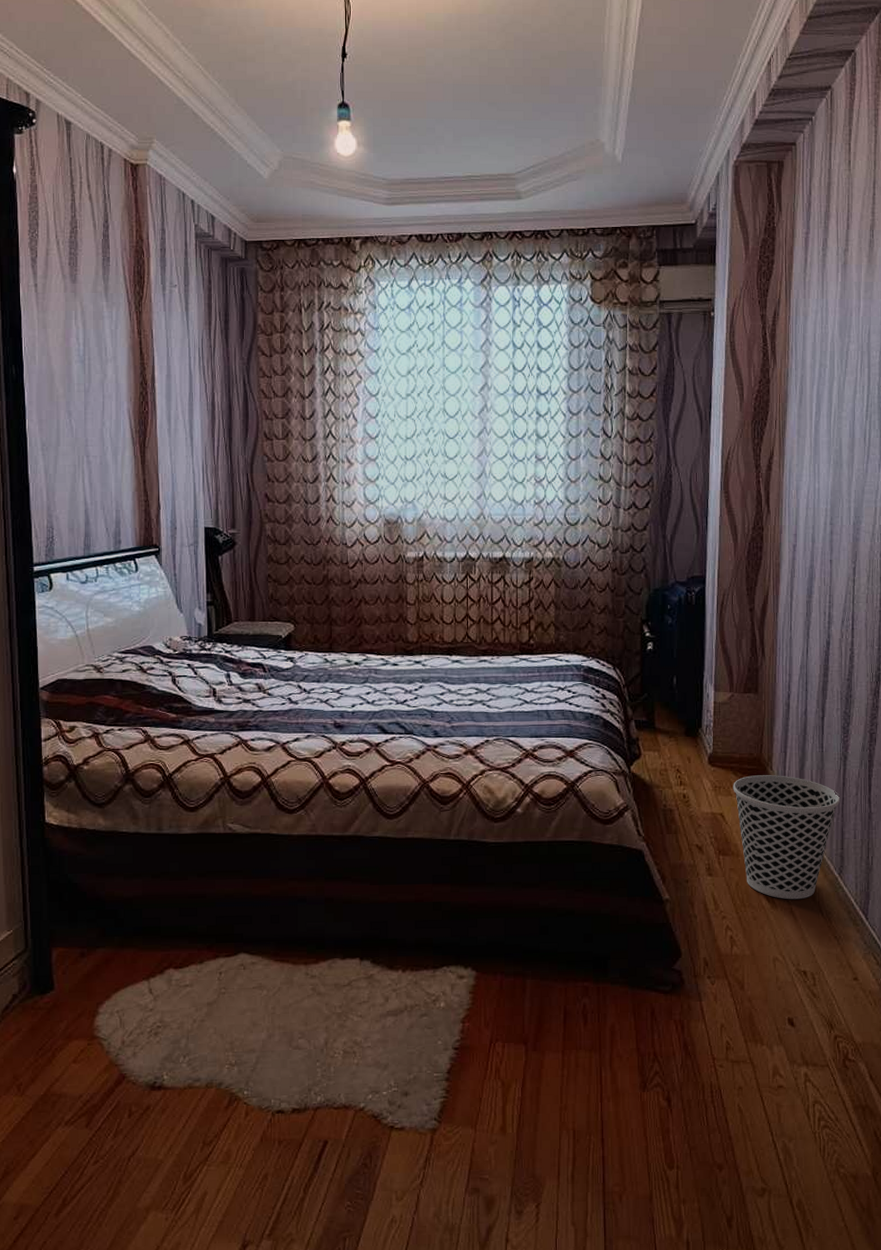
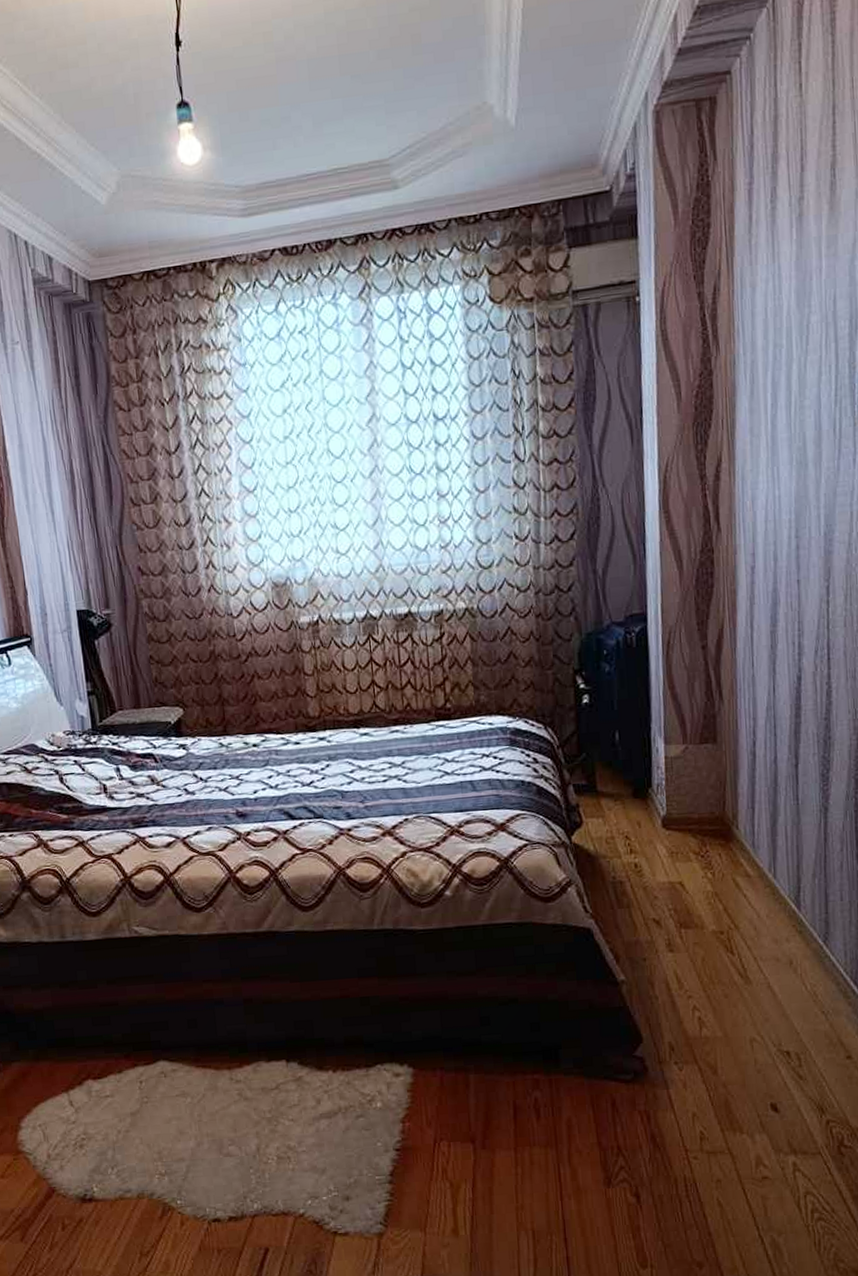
wastebasket: present [733,775,841,900] -> none [692,834,822,974]

